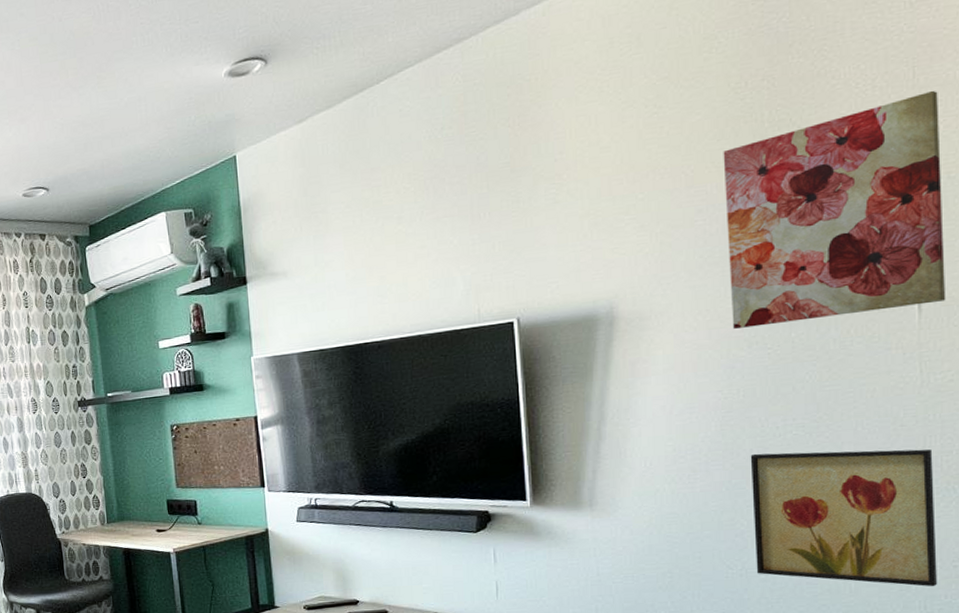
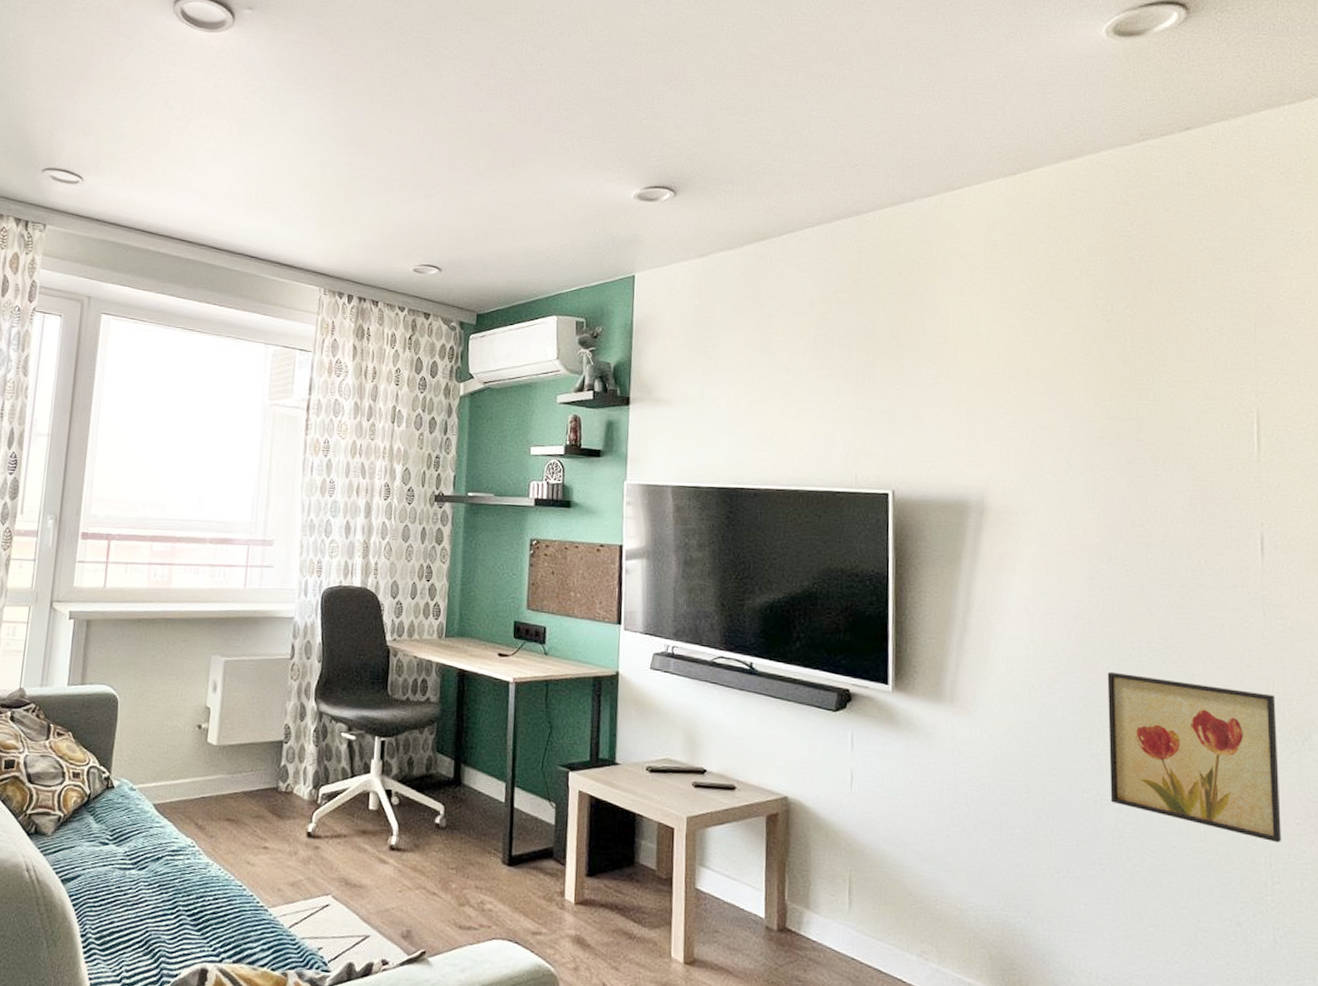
wall art: present [723,90,946,329] -> none [1090,348,1286,548]

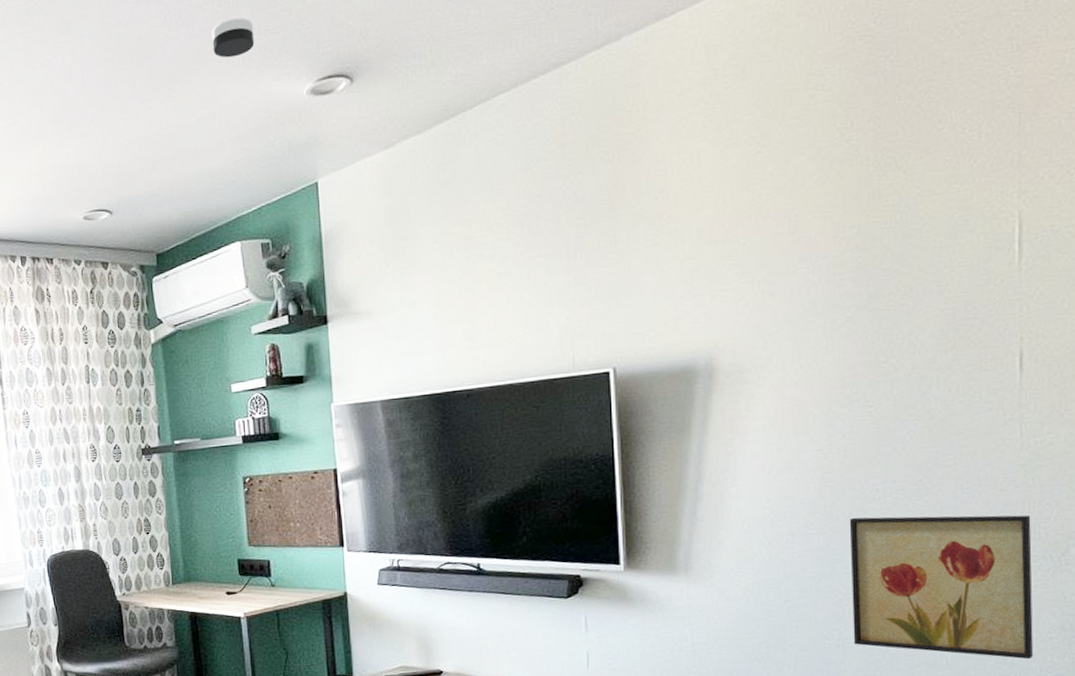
smoke detector: none [554,123,593,156] -> present [212,17,255,58]

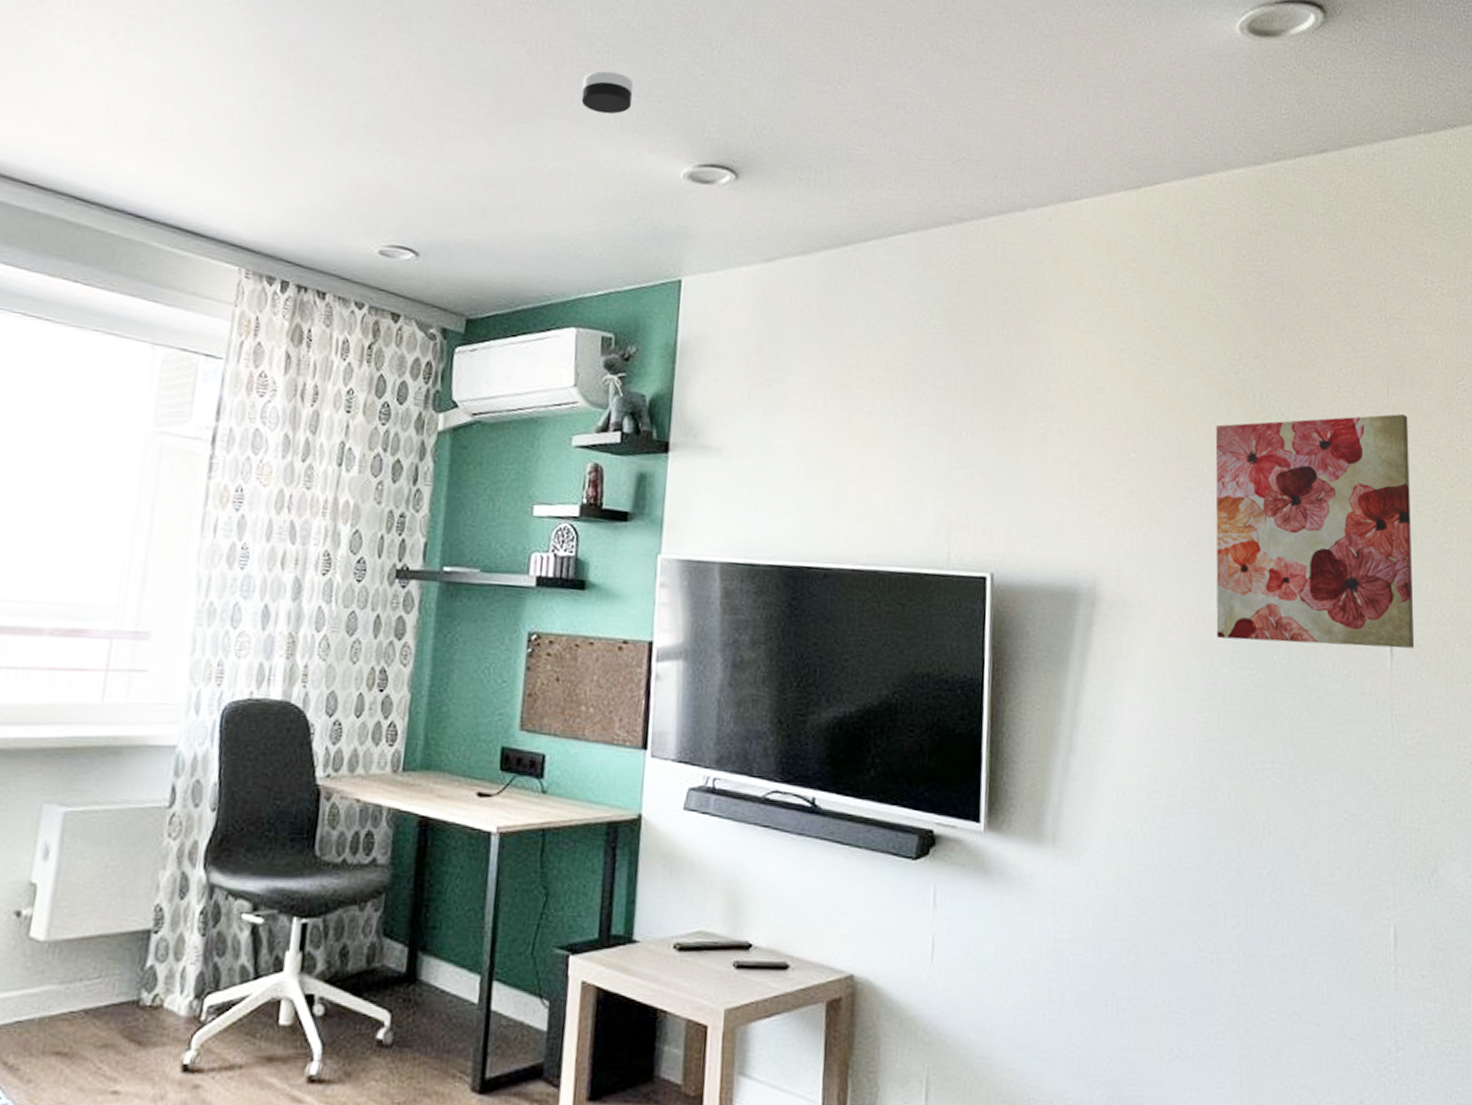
wall art: none [827,138,1048,385] -> present [1215,413,1415,649]
wall art: present [849,515,1033,660] -> none [1227,799,1406,1001]

